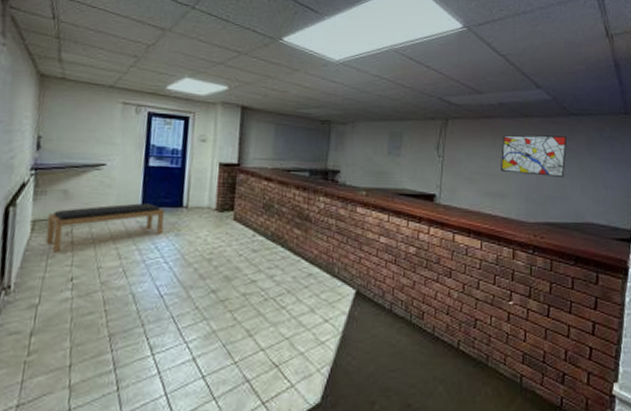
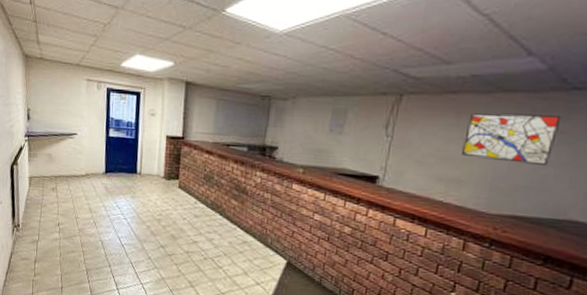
bench: present [45,203,165,253] -> none [39,168,123,203]

